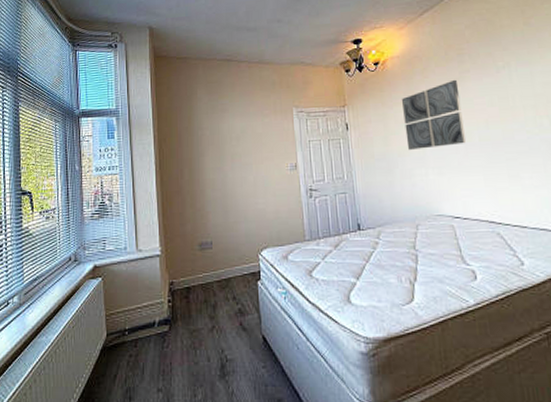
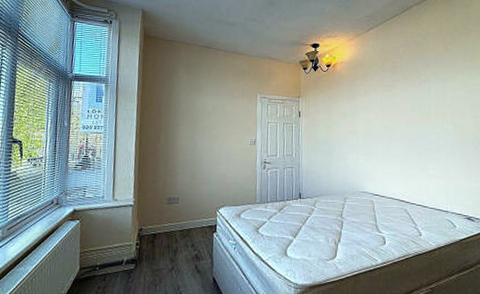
wall art: present [401,79,467,150] -> none [344,86,391,139]

